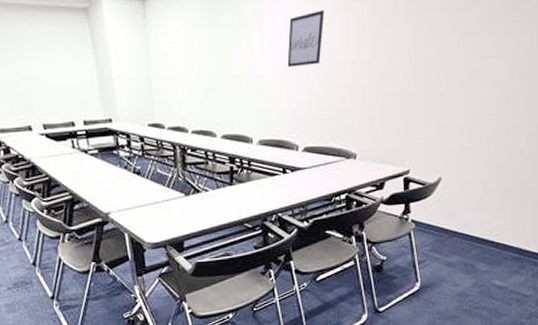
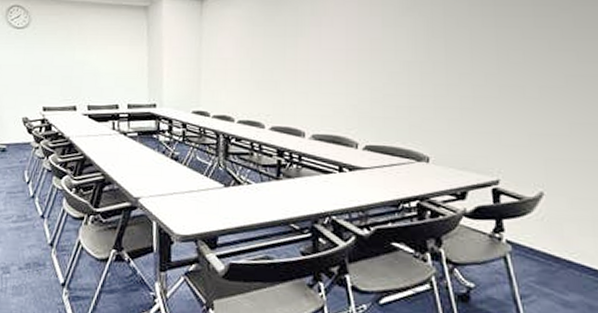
wall art: present [287,10,325,67] -> none [347,13,389,64]

